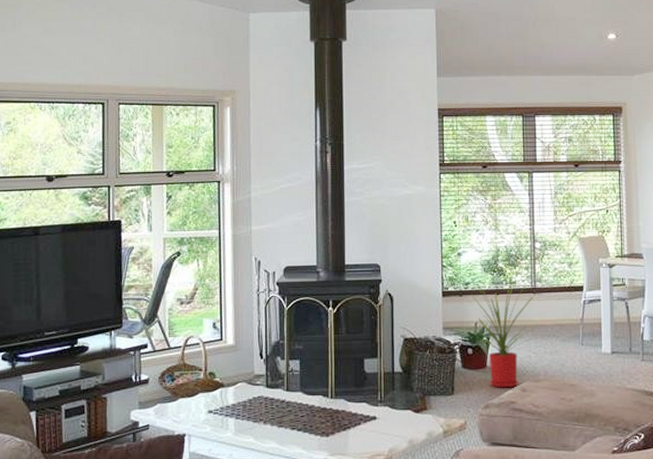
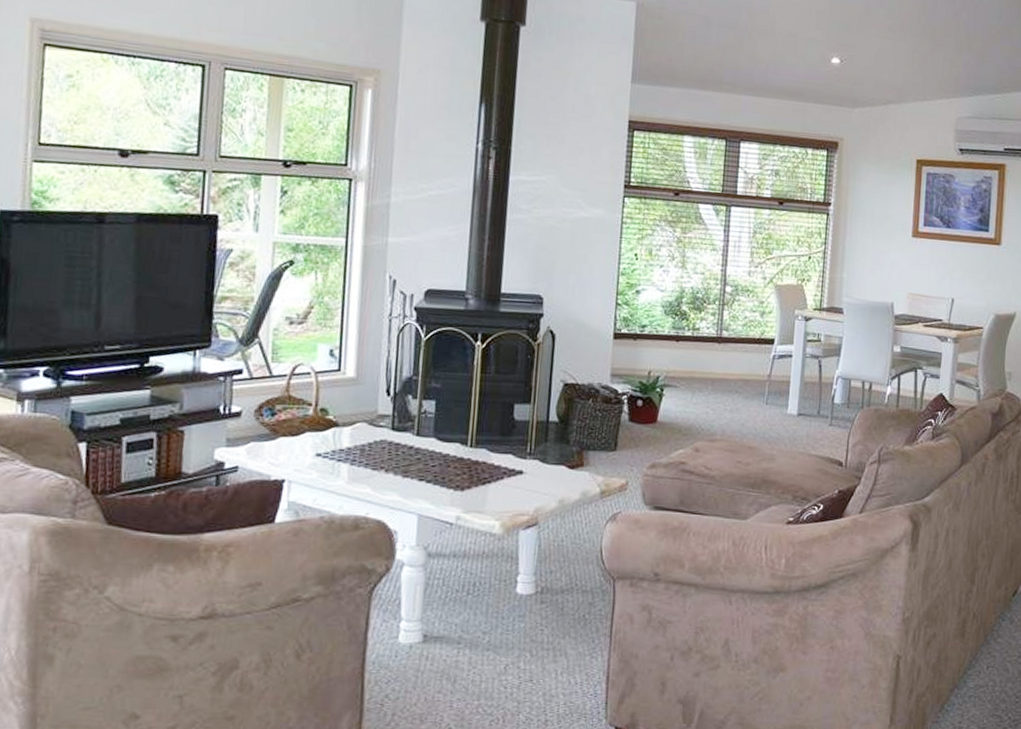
house plant: present [467,283,538,388] -> none [639,330,721,447]

